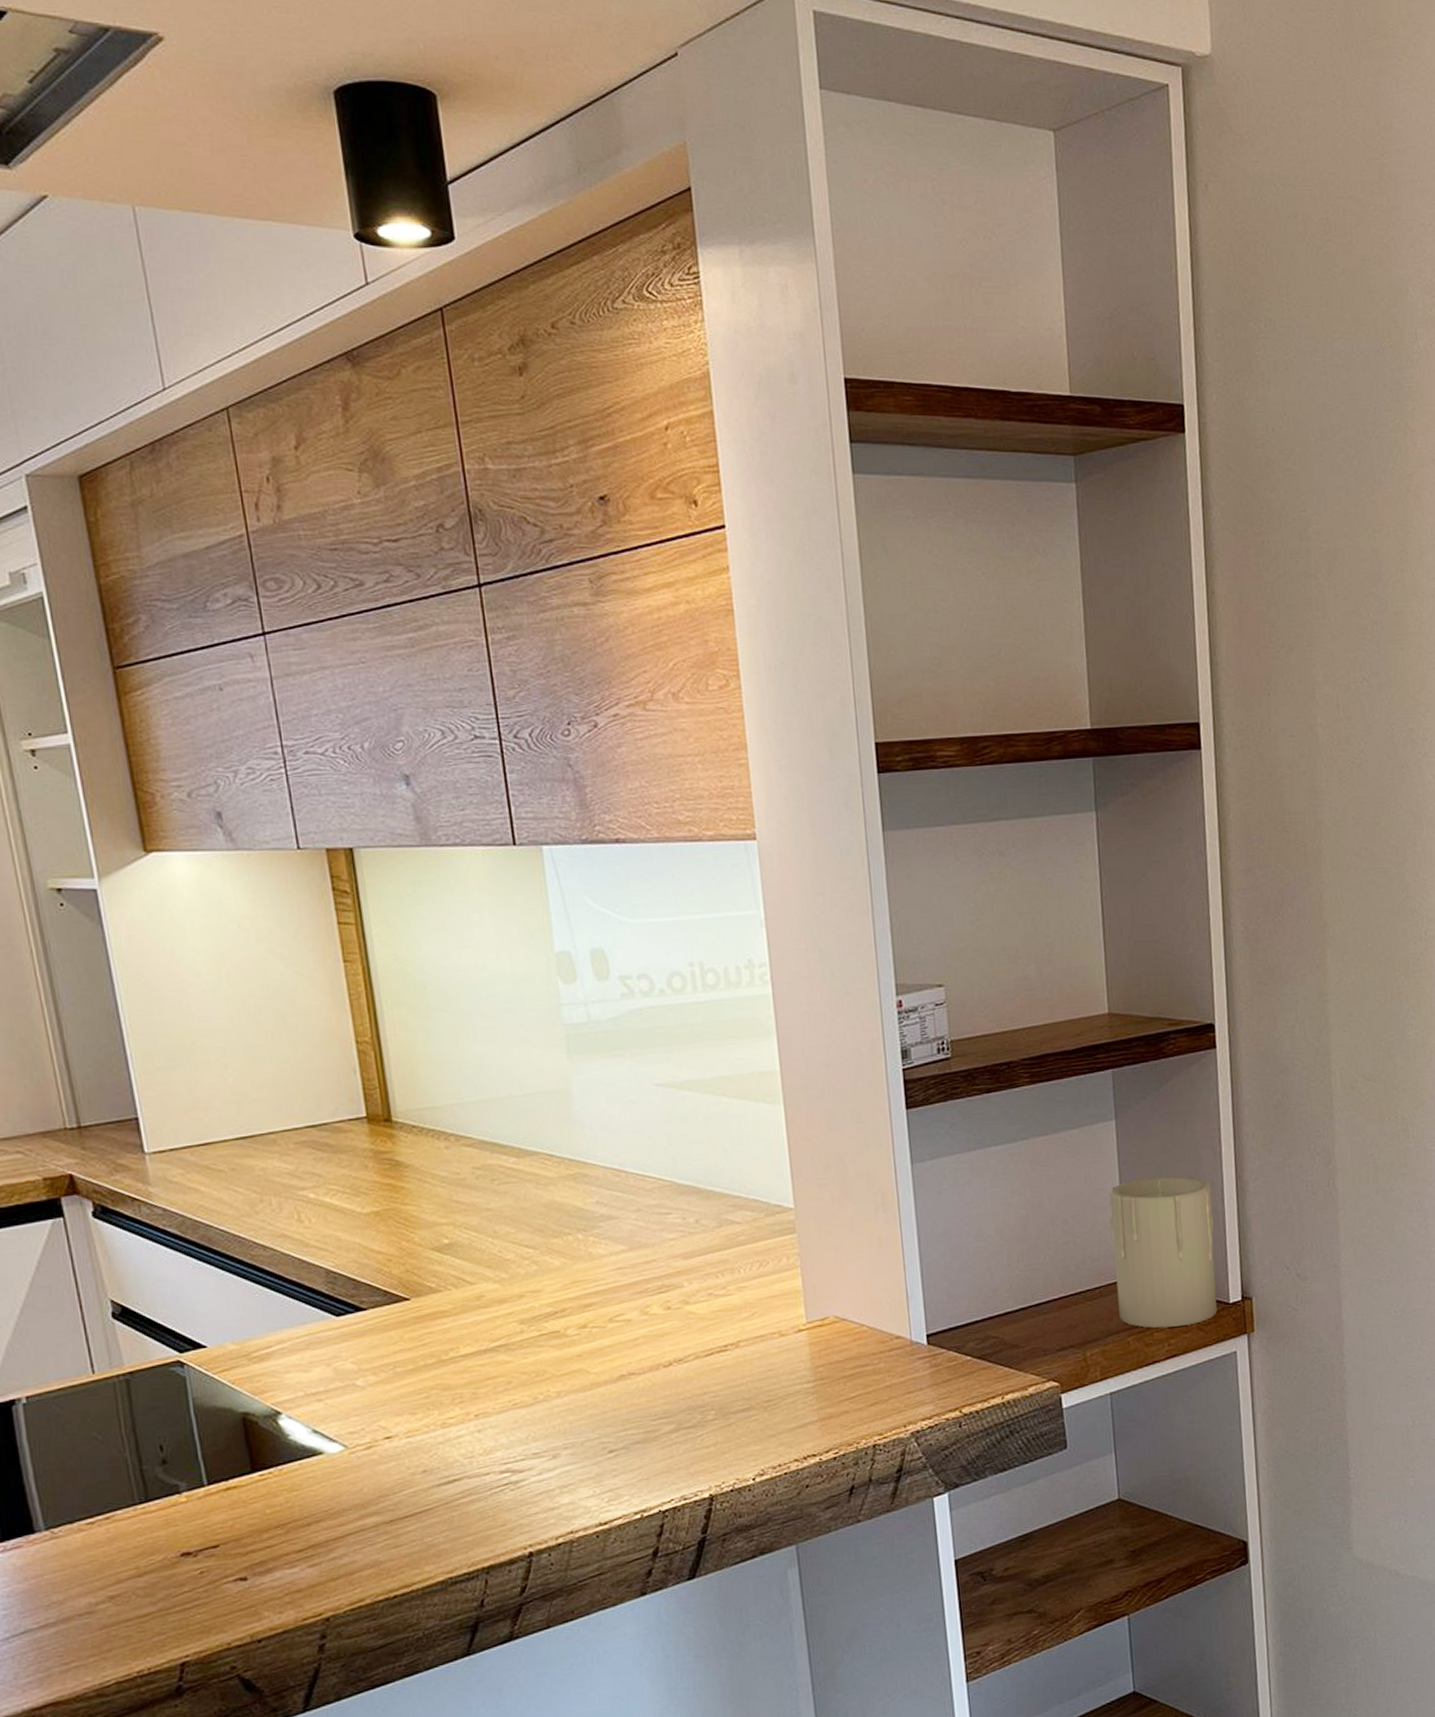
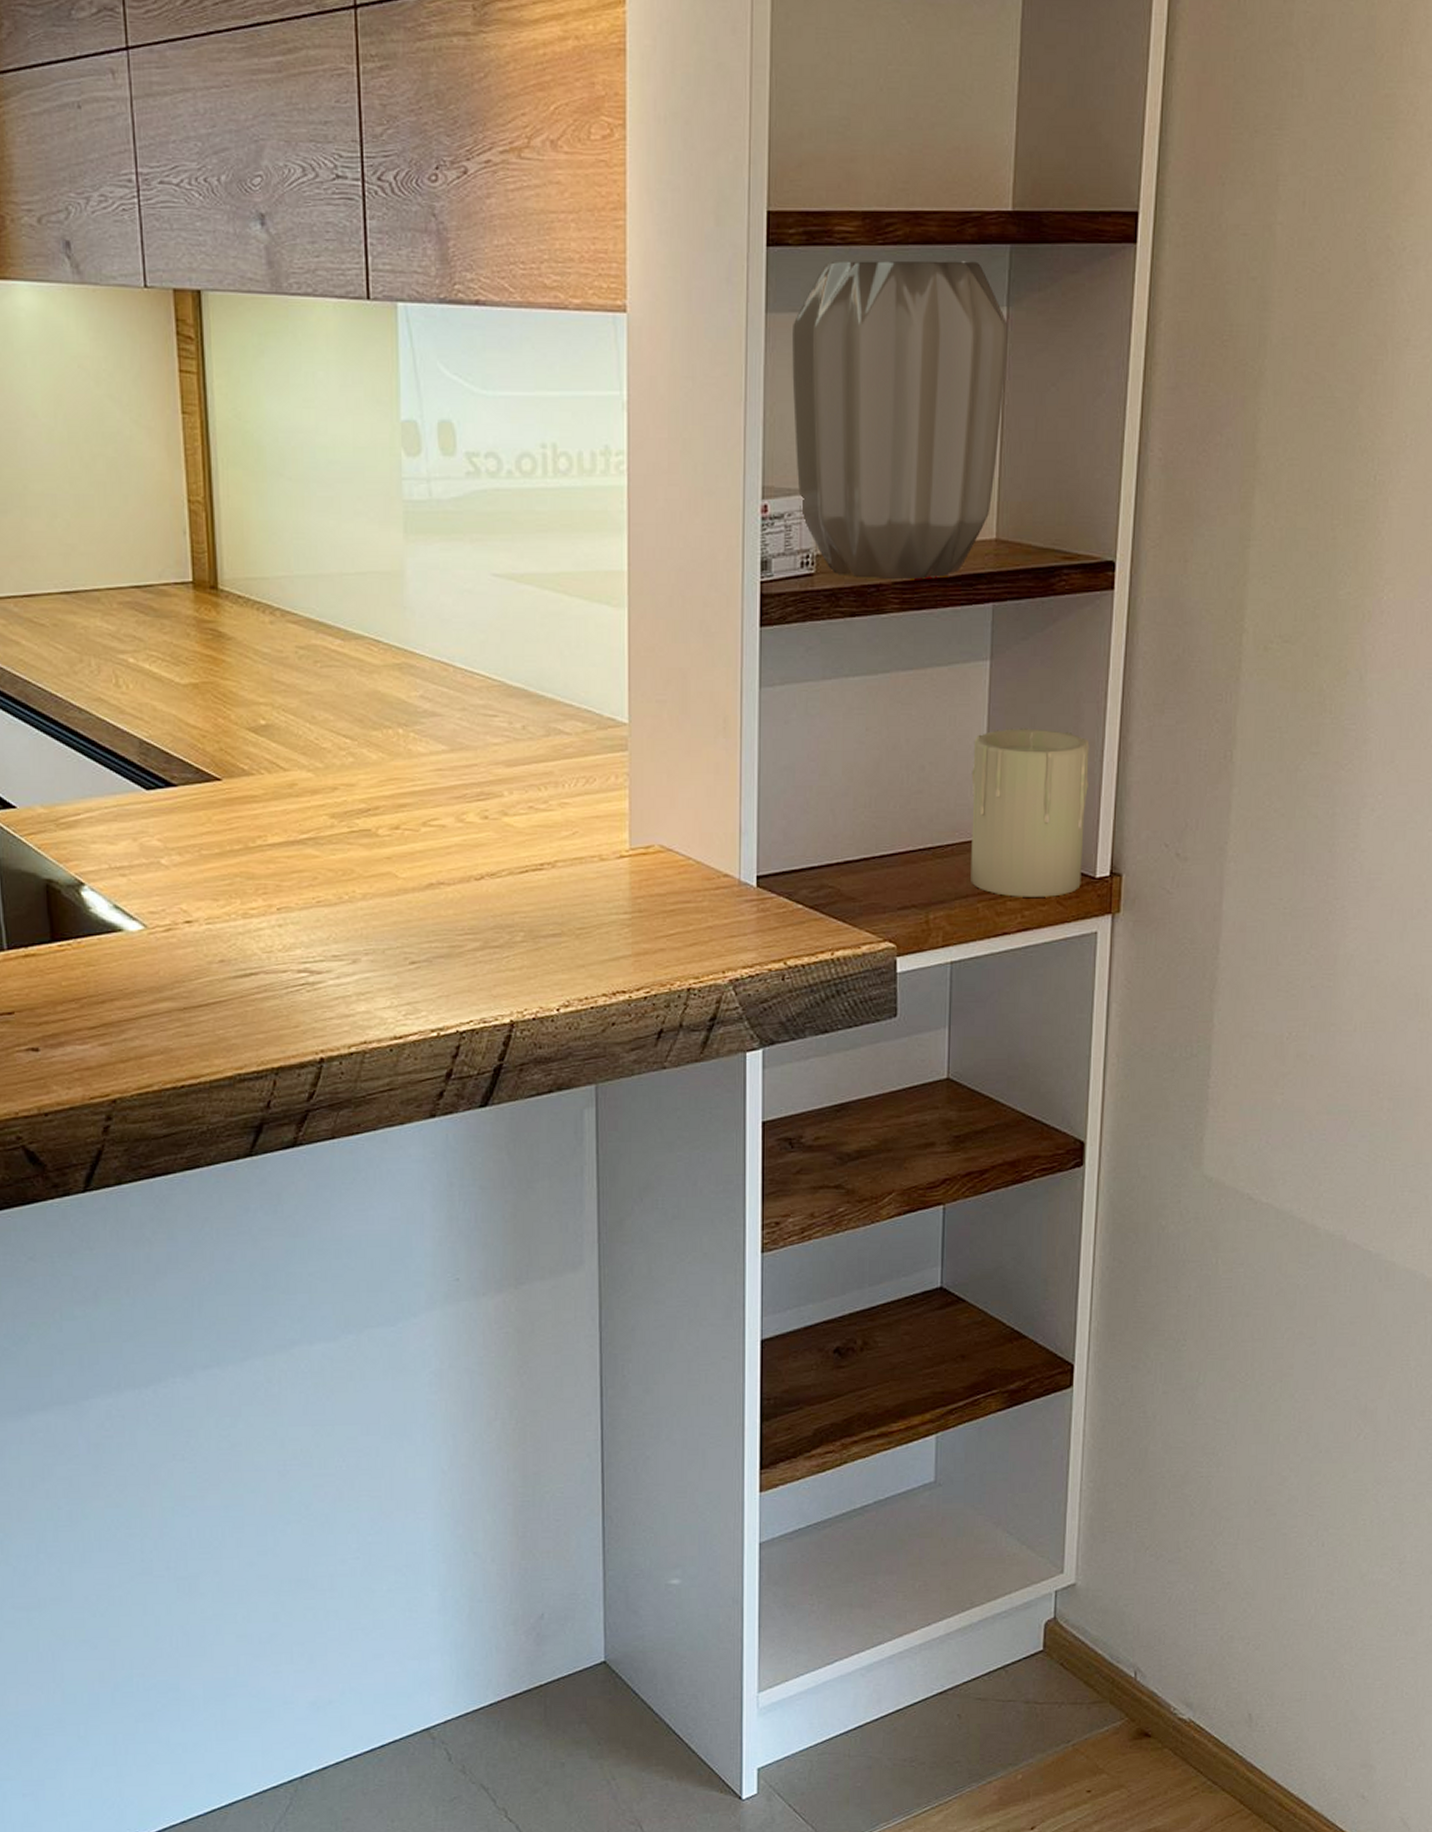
vase: none [908,774,1102,1058] -> present [792,260,1008,580]

